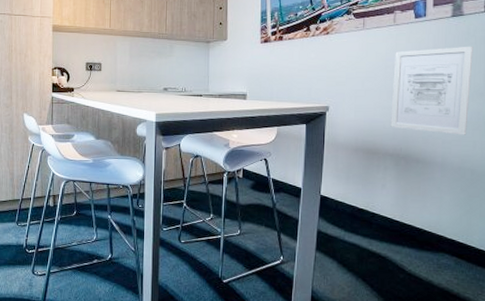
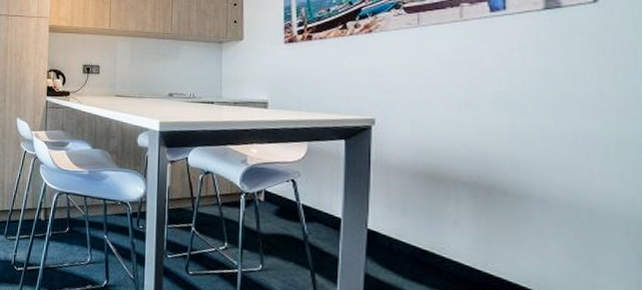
wall art: present [390,46,473,135] -> none [462,46,580,162]

